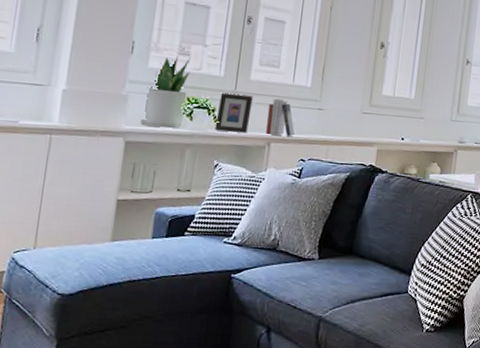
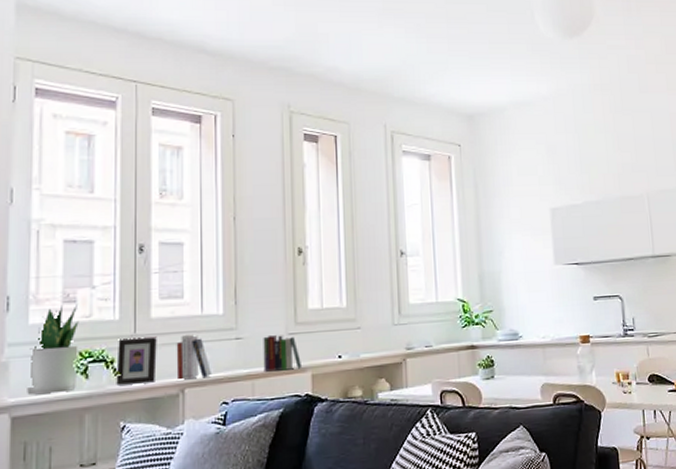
books: none [338,110,370,143] -> present [263,334,301,372]

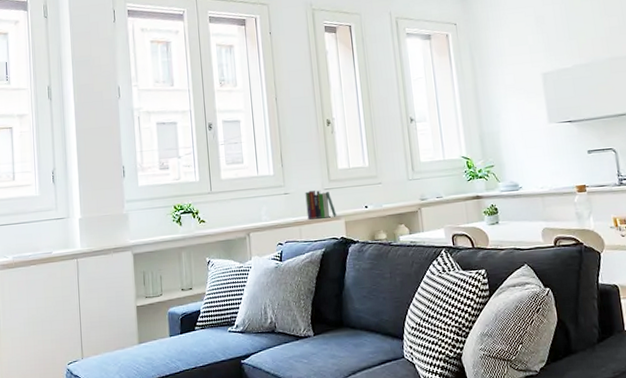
planter: present [27,303,79,396] -> none [141,170,174,238]
picture frame: present [116,337,157,385] -> none [200,193,228,231]
books: present [176,334,212,380] -> none [241,191,269,226]

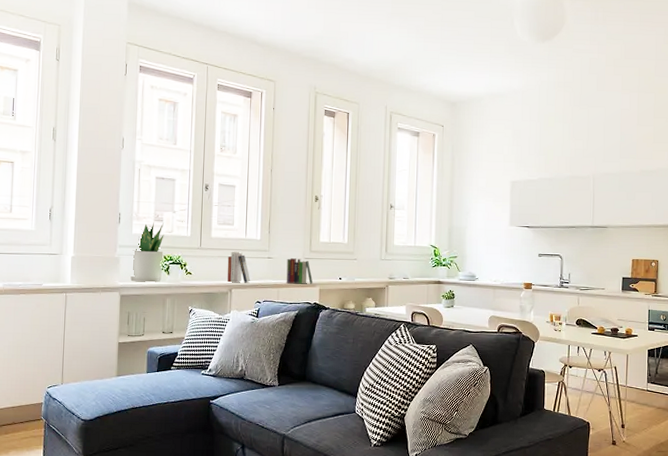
planter: none [141,170,174,238] -> present [130,222,164,282]
books: none [241,191,269,226] -> present [227,251,251,283]

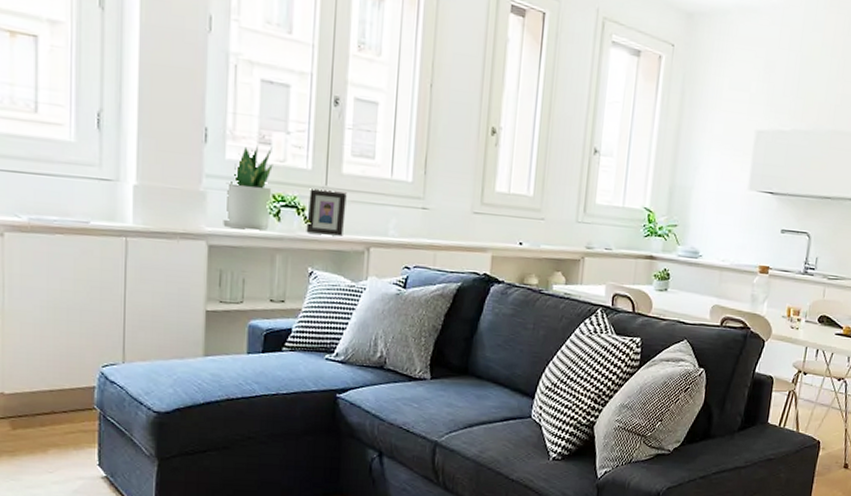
picture frame: none [187,250,215,282] -> present [306,189,347,236]
books: present [227,251,251,283] -> none [363,195,397,241]
books: present [286,257,313,284] -> none [446,210,483,249]

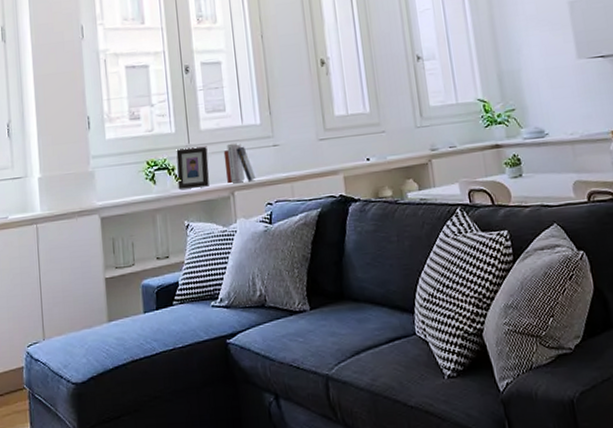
planter: present [223,145,273,231] -> none [109,120,147,199]
books: none [363,195,397,241] -> present [223,143,256,184]

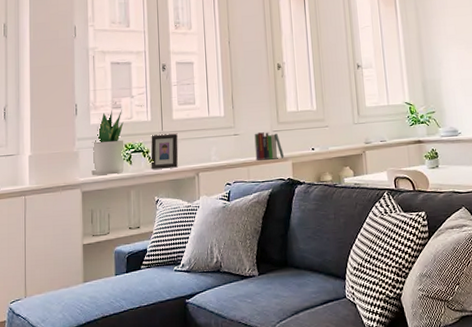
planter: none [109,120,147,199] -> present [91,109,125,176]
books: present [223,143,256,184] -> none [191,131,218,166]
books: none [297,141,334,175] -> present [254,131,284,161]

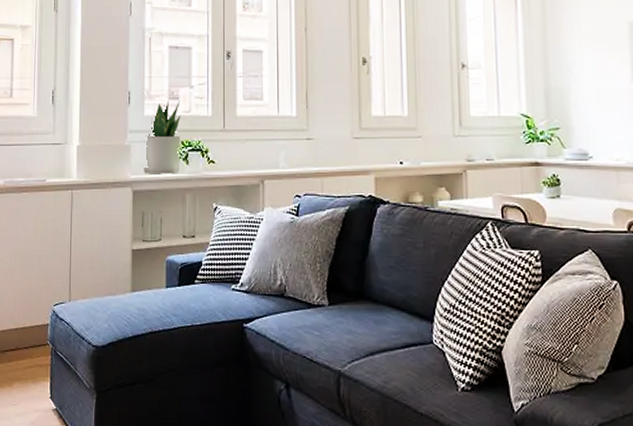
picture frame: present [150,133,179,170] -> none [210,132,242,172]
books: present [254,131,284,161] -> none [331,137,365,171]

